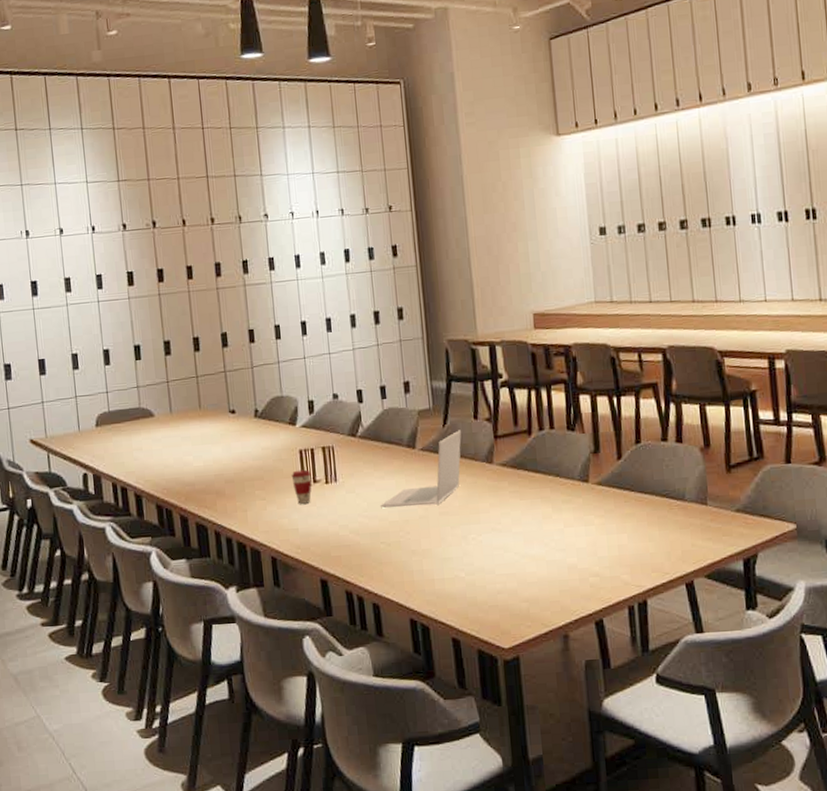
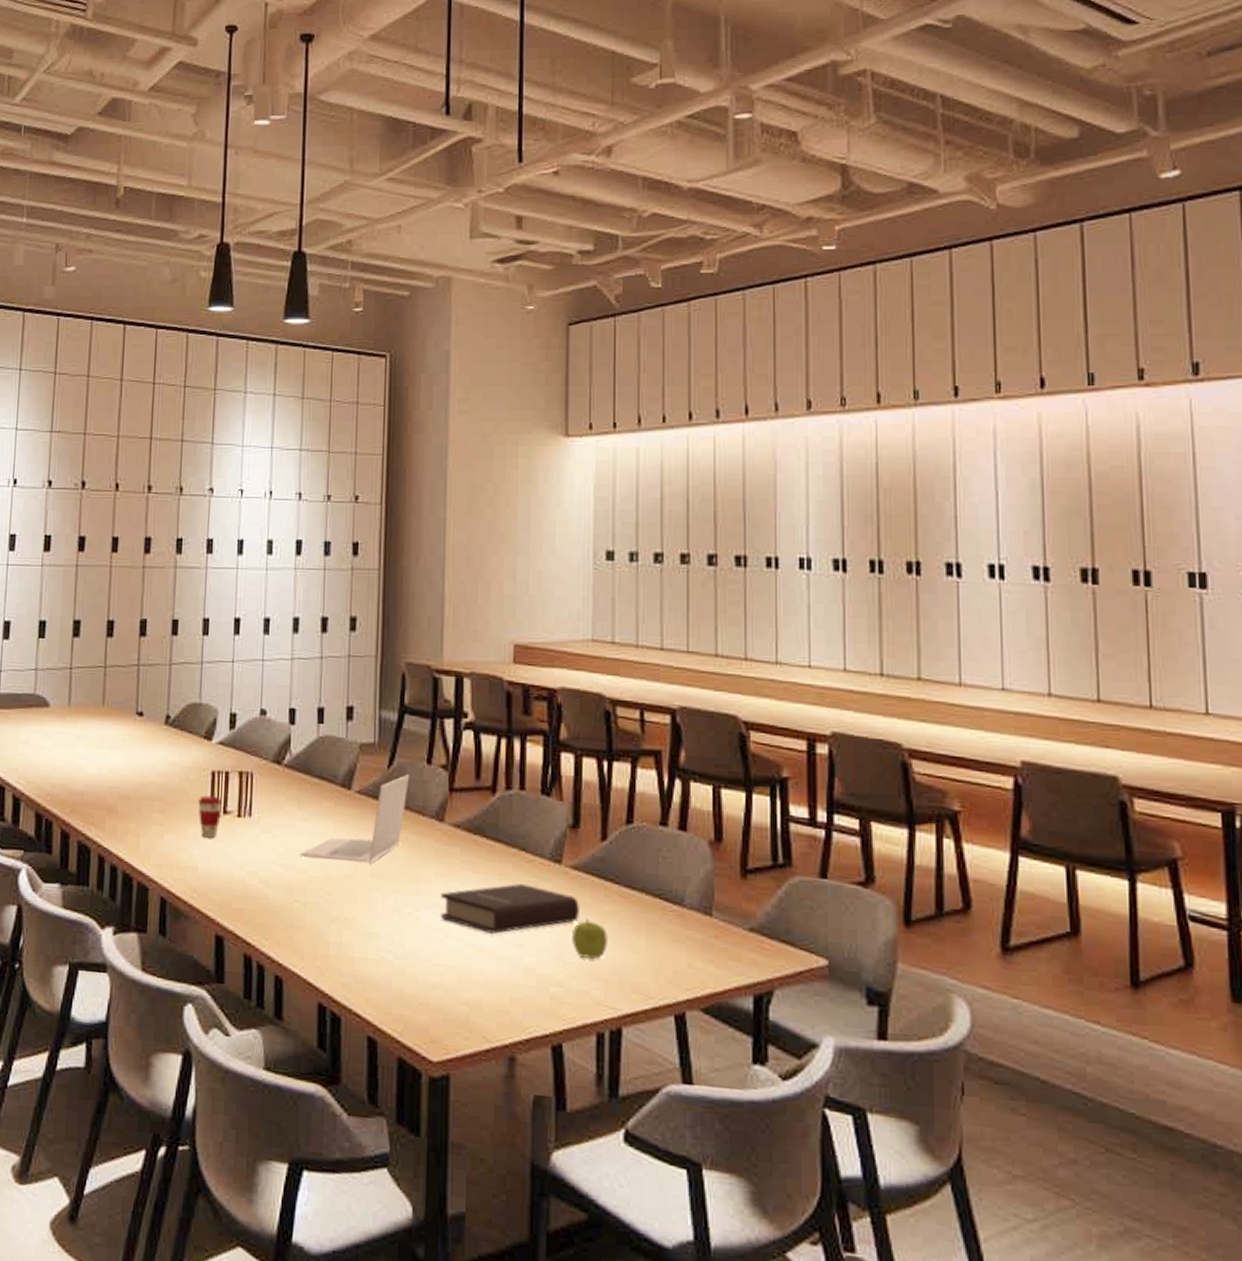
book: none [497,502,606,544] -> present [441,884,579,934]
fruit: none [602,522,630,552] -> present [572,919,608,959]

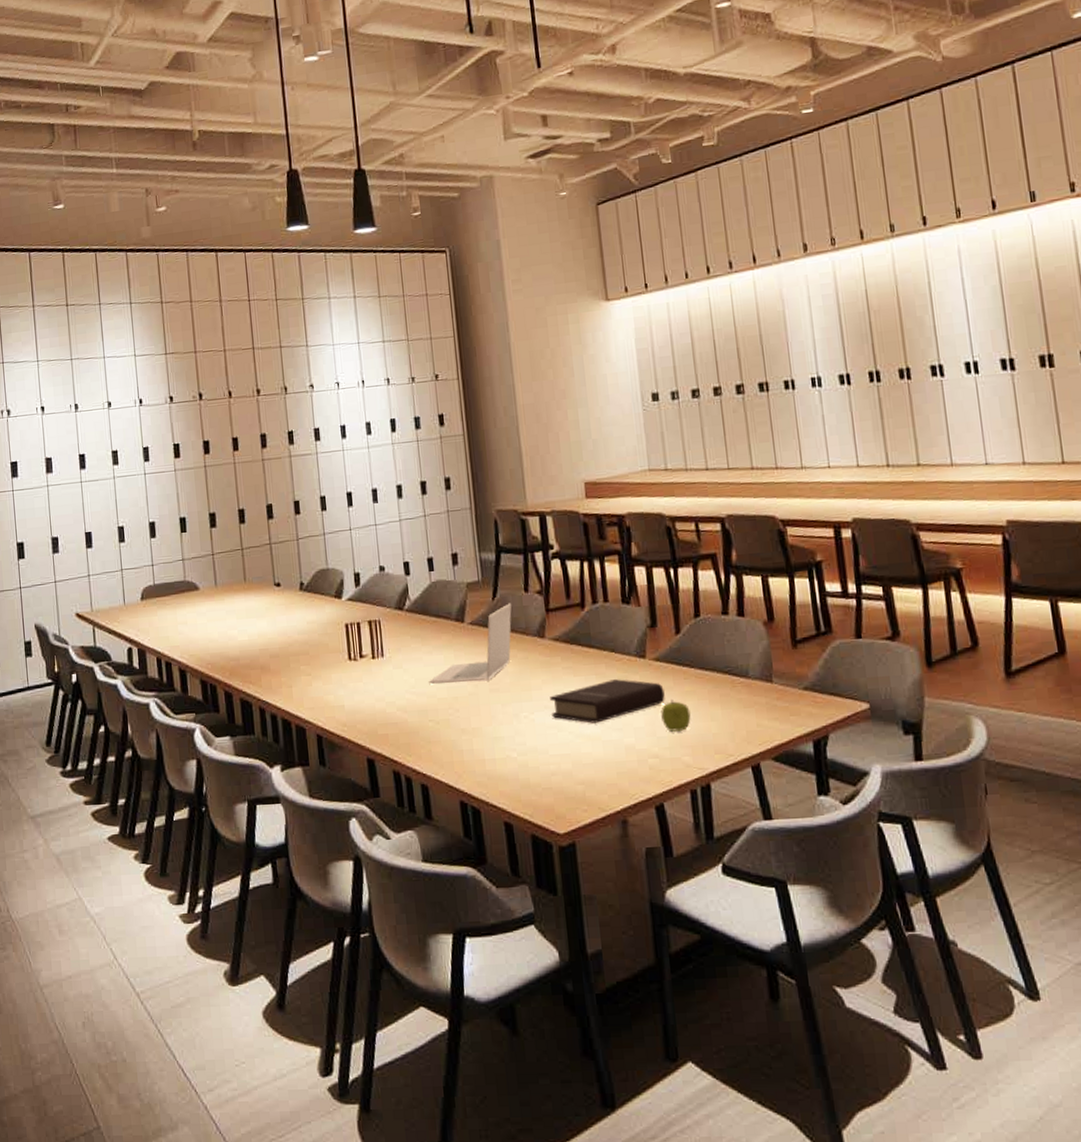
coffee cup: present [198,795,222,838] -> none [337,644,358,680]

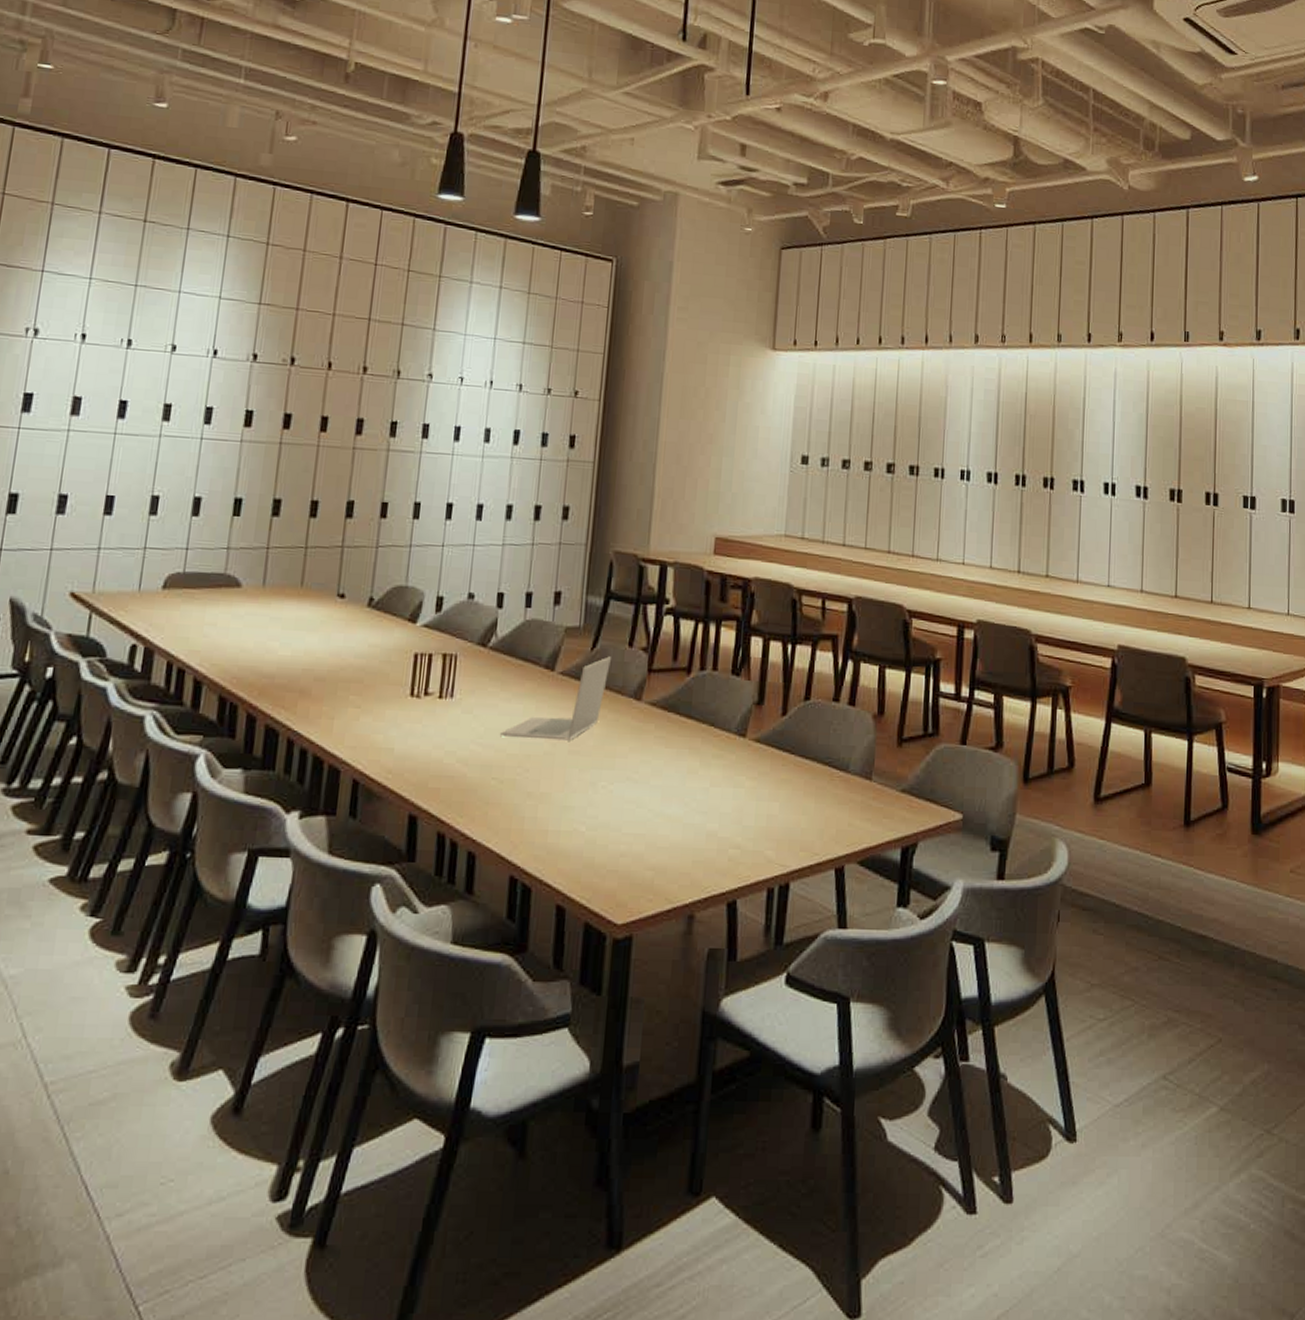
book: present [550,679,665,723] -> none [633,756,759,803]
fruit: present [661,700,691,732] -> none [751,787,782,822]

